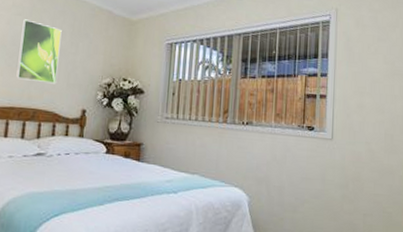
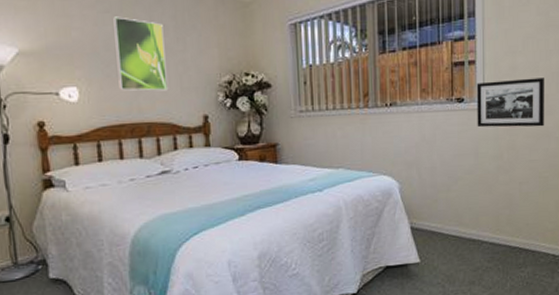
picture frame: none [325,115,389,164] -> present [476,78,544,128]

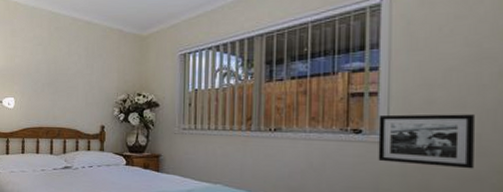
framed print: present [113,16,168,91] -> none [42,48,77,104]

